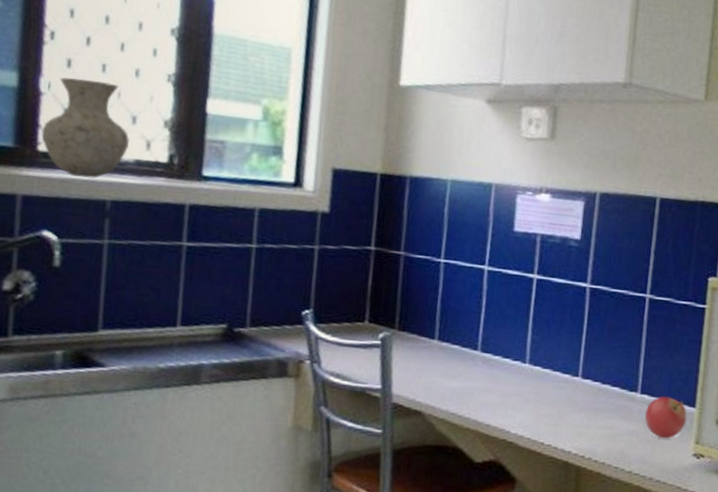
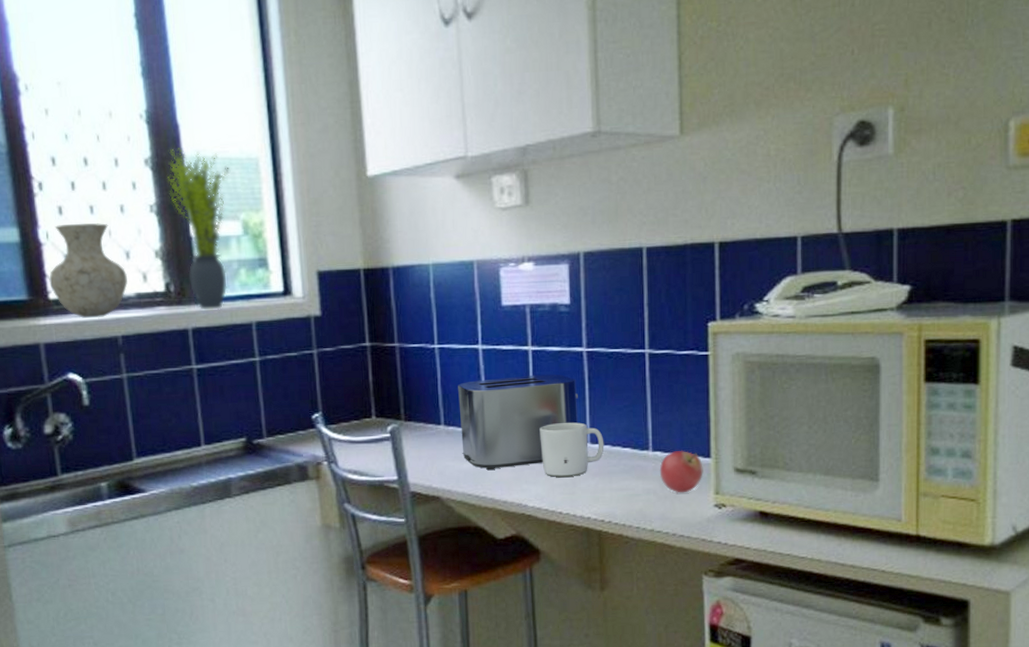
potted plant: none [191,23,260,190] -> present [168,148,231,310]
toaster: none [452,300,576,392] -> present [458,374,578,471]
mug: none [531,353,595,409] -> present [539,422,604,477]

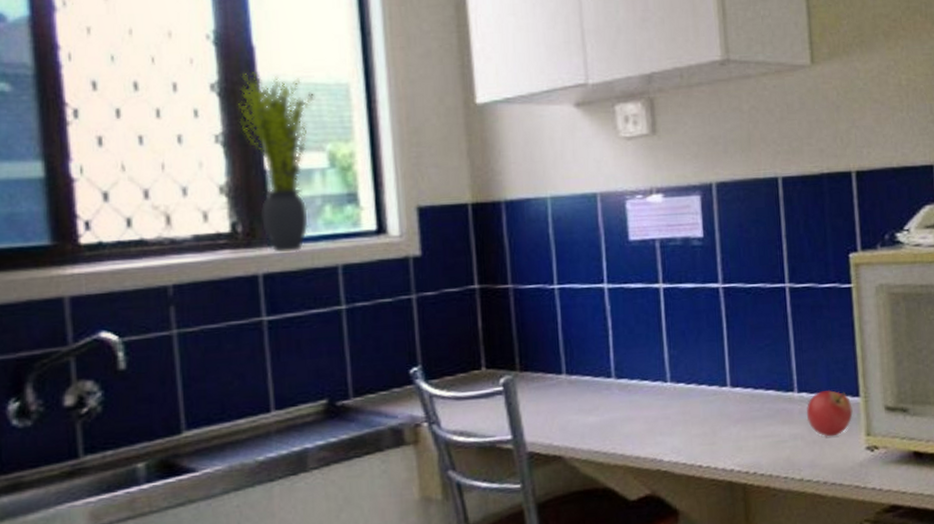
vase: present [49,223,128,318] -> none [81,155,183,266]
toaster: present [458,374,578,471] -> none [581,312,716,423]
mug: present [539,422,604,477] -> none [674,364,746,427]

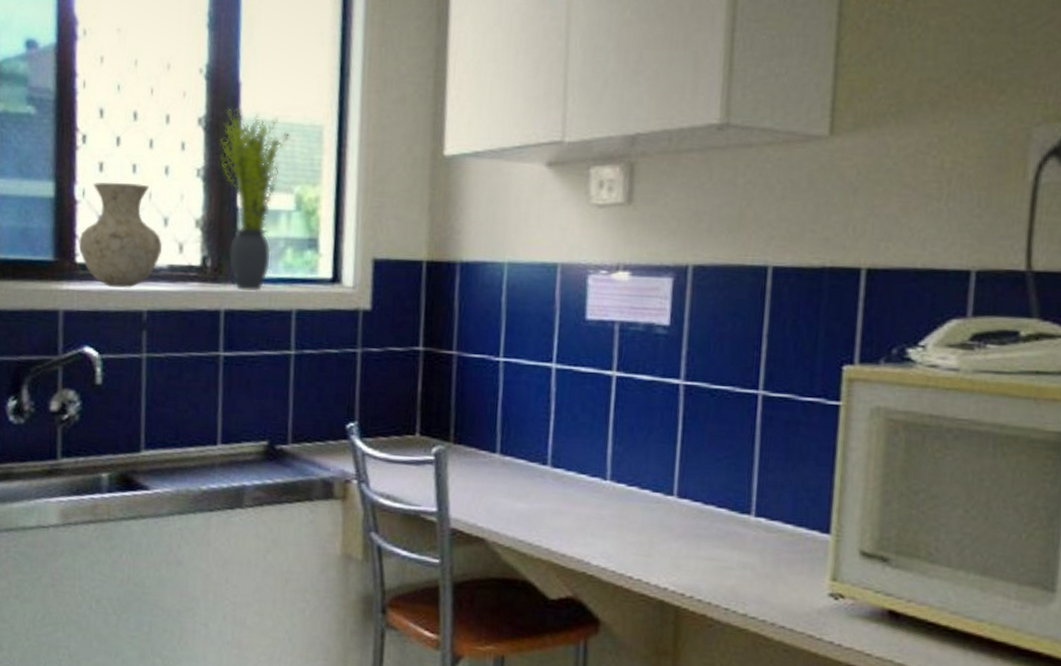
vase: none [81,155,183,266] -> present [78,182,162,288]
fruit: present [806,389,853,437] -> none [761,519,819,574]

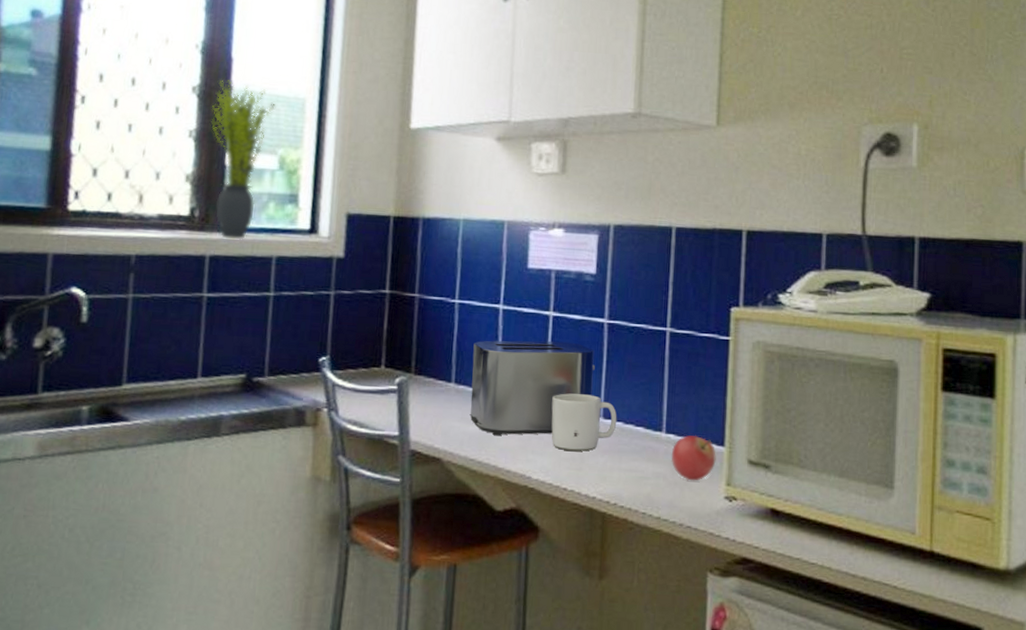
vase: present [78,182,162,288] -> none [71,139,153,234]
toaster: none [517,405,668,515] -> present [469,340,595,436]
mug: none [614,467,695,535] -> present [551,393,617,452]
fruit: none [761,519,819,574] -> present [671,435,716,481]

